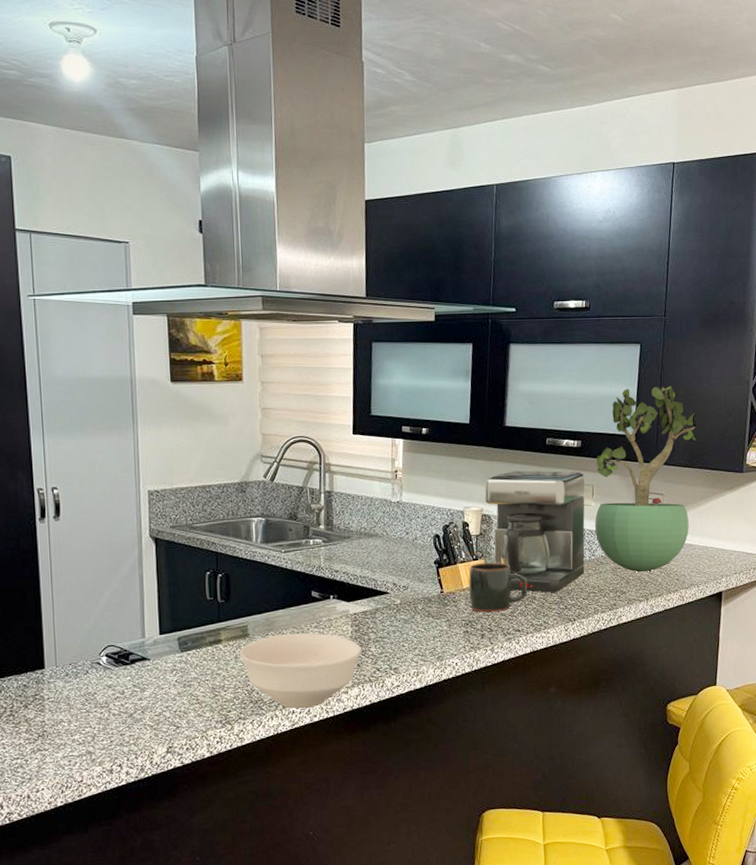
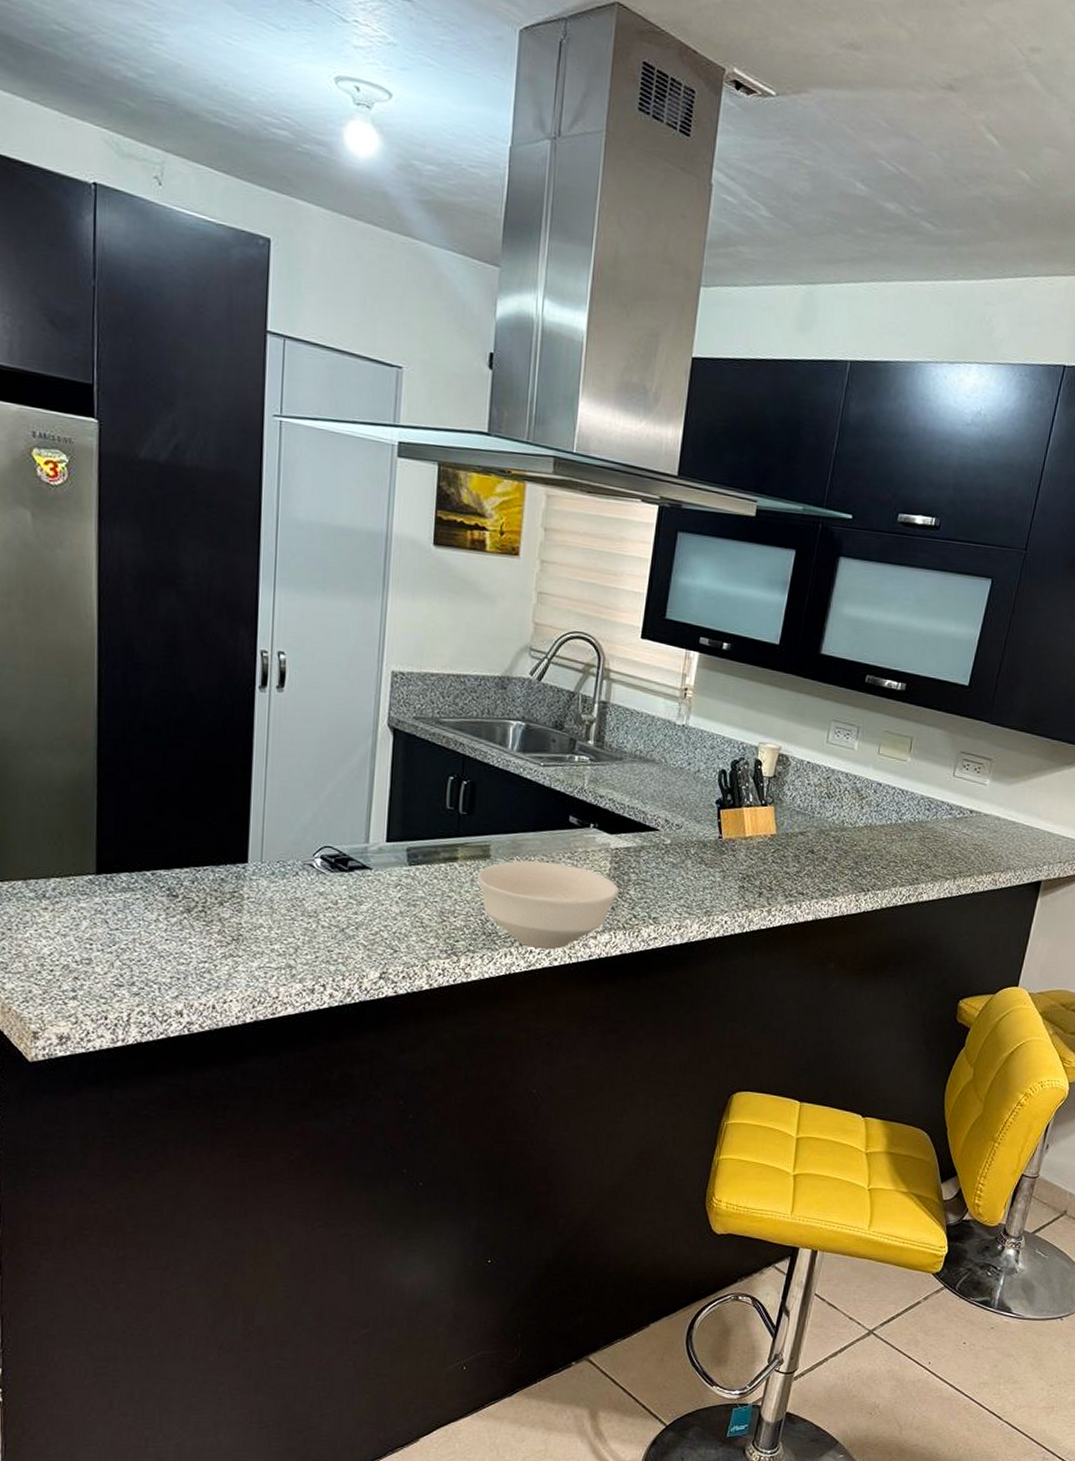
mug: present [469,562,528,613] -> none [750,809,821,870]
coffee maker: present [484,470,585,593] -> none [784,707,905,856]
potted plant: present [595,385,702,572] -> none [906,630,1046,847]

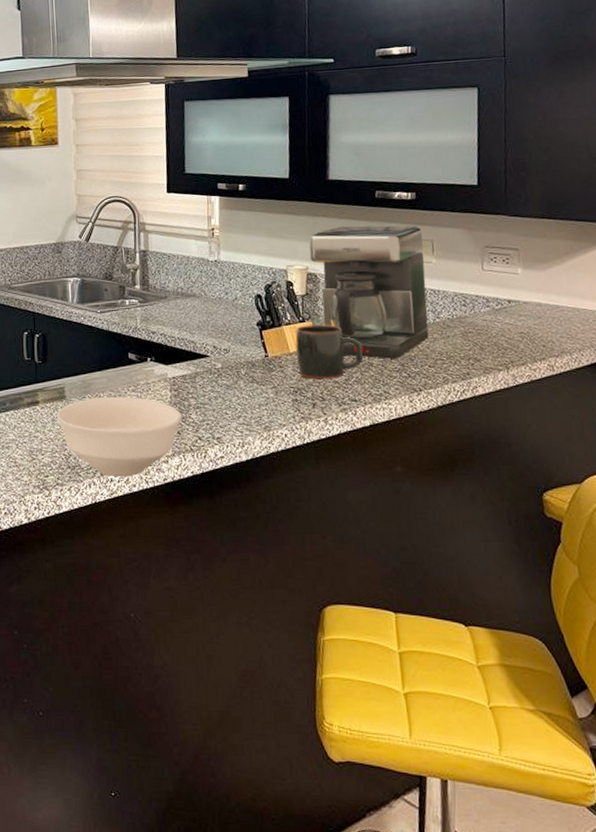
mug: none [750,809,821,870] -> present [295,324,363,380]
coffee maker: none [784,707,905,856] -> present [309,225,429,359]

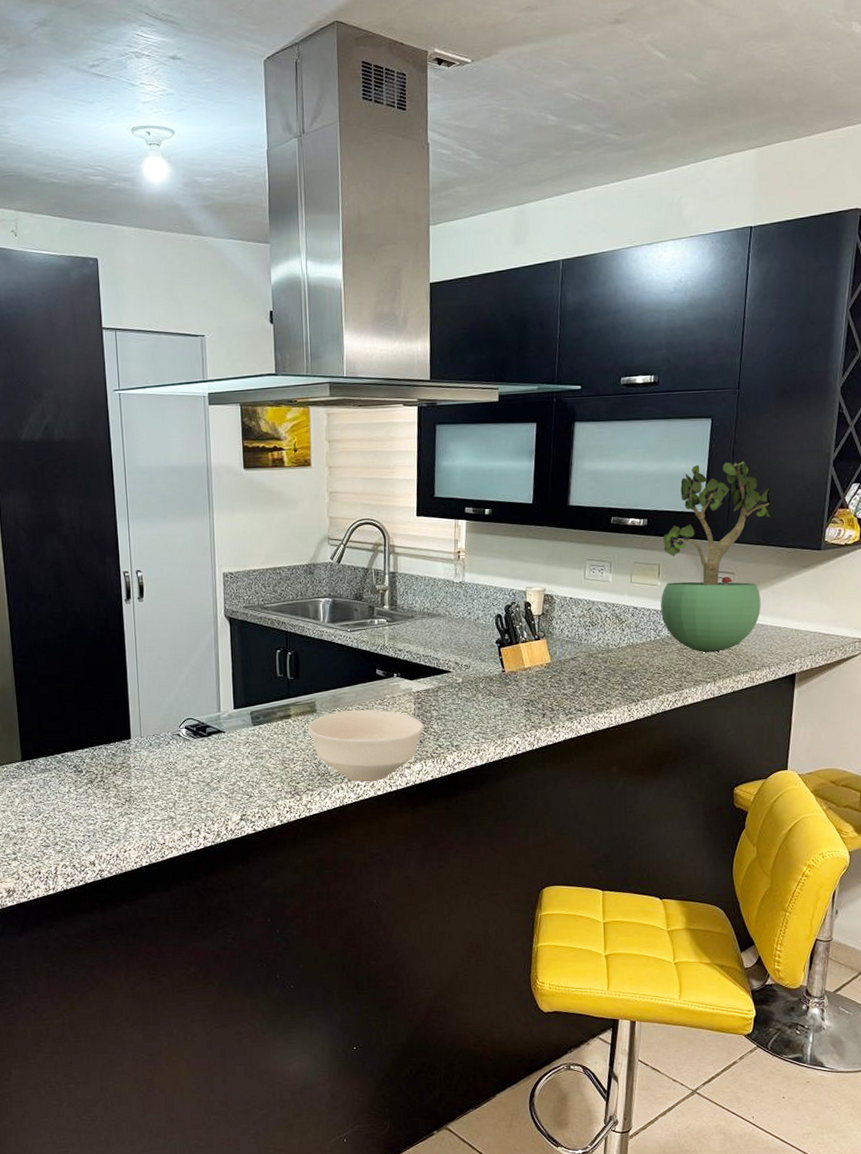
mug: present [295,324,363,380] -> none [530,642,590,692]
coffee maker: present [309,225,429,359] -> none [547,550,651,673]
potted plant: none [435,130,561,337] -> present [661,460,776,653]

